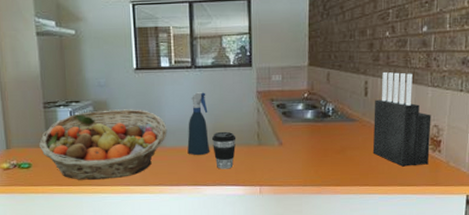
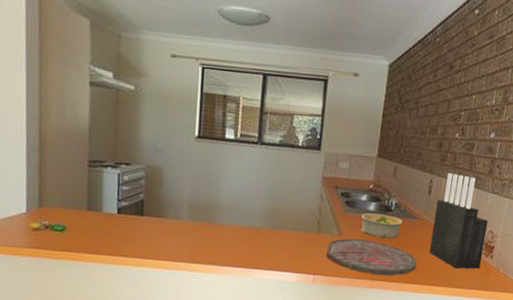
fruit basket: present [38,109,167,180] -> none [77,176,224,253]
spray bottle: present [187,92,210,155] -> none [243,170,270,236]
coffee cup: present [211,131,236,169] -> none [269,214,296,254]
cutting board: none [269,147,362,181] -> present [326,238,417,276]
bowl: none [300,121,342,144] -> present [362,213,403,238]

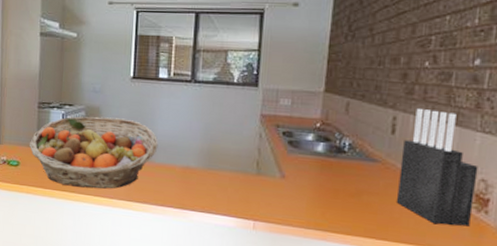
fruit basket: none [77,176,224,253] -> present [29,116,158,189]
cutting board: present [326,238,417,276] -> none [267,182,381,228]
bowl: present [362,213,403,238] -> none [308,154,360,184]

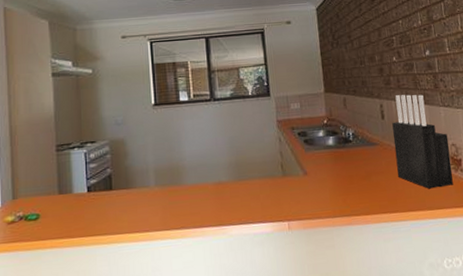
fruit basket: present [29,116,158,189] -> none [49,146,188,230]

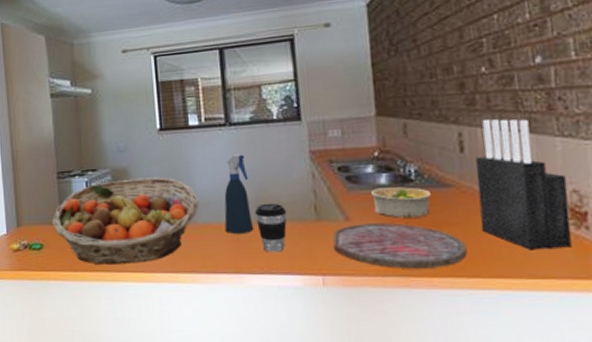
fruit basket: none [49,146,188,230] -> present [51,177,199,265]
spray bottle: none [209,124,234,192] -> present [224,154,254,234]
coffee cup: none [234,164,260,206] -> present [254,203,287,252]
cutting board: none [295,174,389,211] -> present [333,223,467,270]
bowl: none [323,146,364,171] -> present [371,187,432,218]

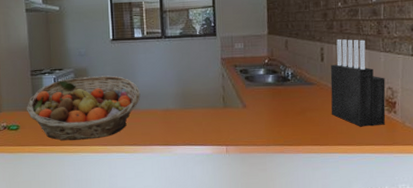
spray bottle: present [224,154,254,234] -> none [159,59,180,117]
coffee cup: present [254,203,287,252] -> none [180,95,204,130]
cutting board: present [333,223,467,270] -> none [234,109,321,141]
bowl: present [371,187,432,218] -> none [262,84,301,106]

